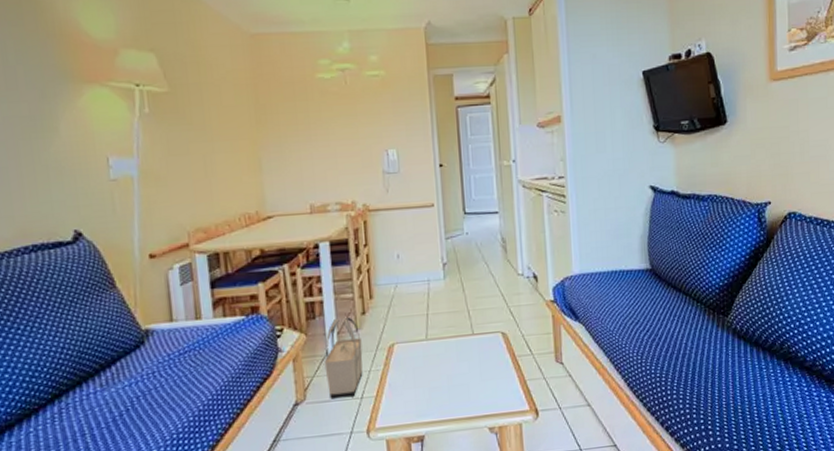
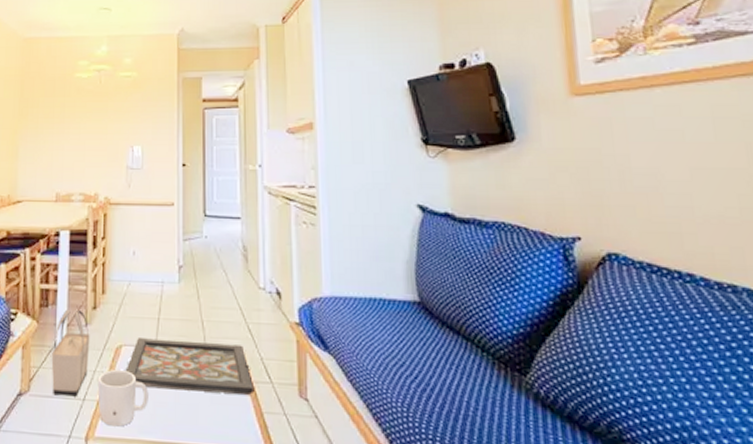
mug: none [373,365,424,416] -> present [97,369,149,427]
decorative tray: none [399,326,517,376] -> present [125,338,253,395]

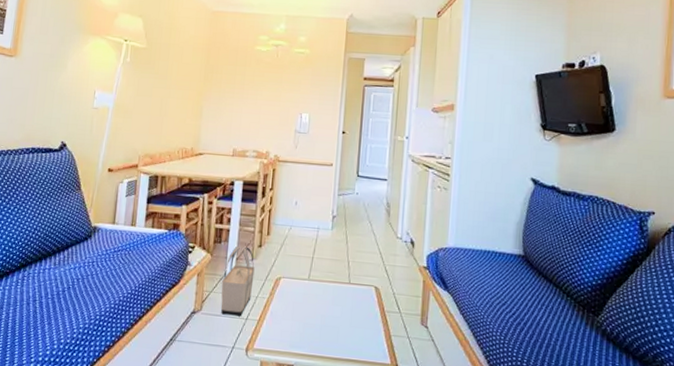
mug: present [97,369,149,427] -> none [258,296,300,342]
decorative tray: present [125,338,253,395] -> none [282,272,385,321]

